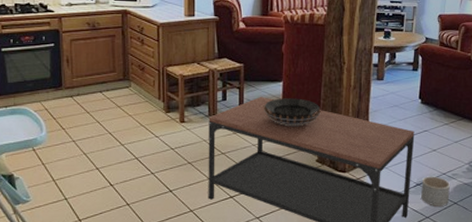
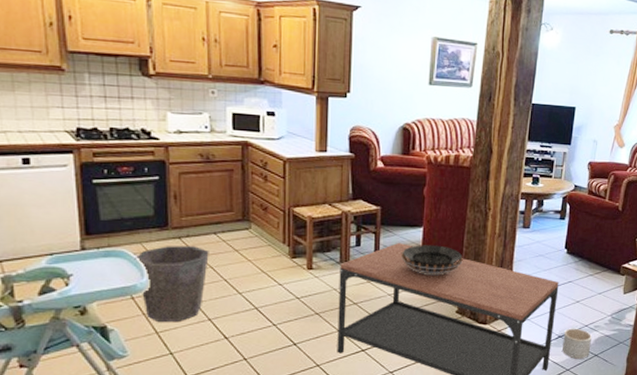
waste bin: none [35,104,96,172] -> present [135,246,209,323]

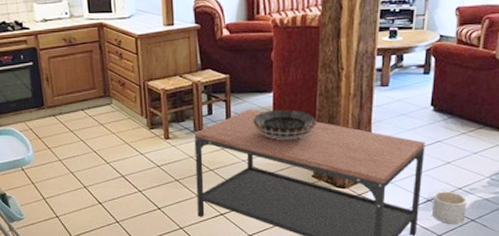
waste bin: present [135,246,209,323] -> none [21,122,80,190]

